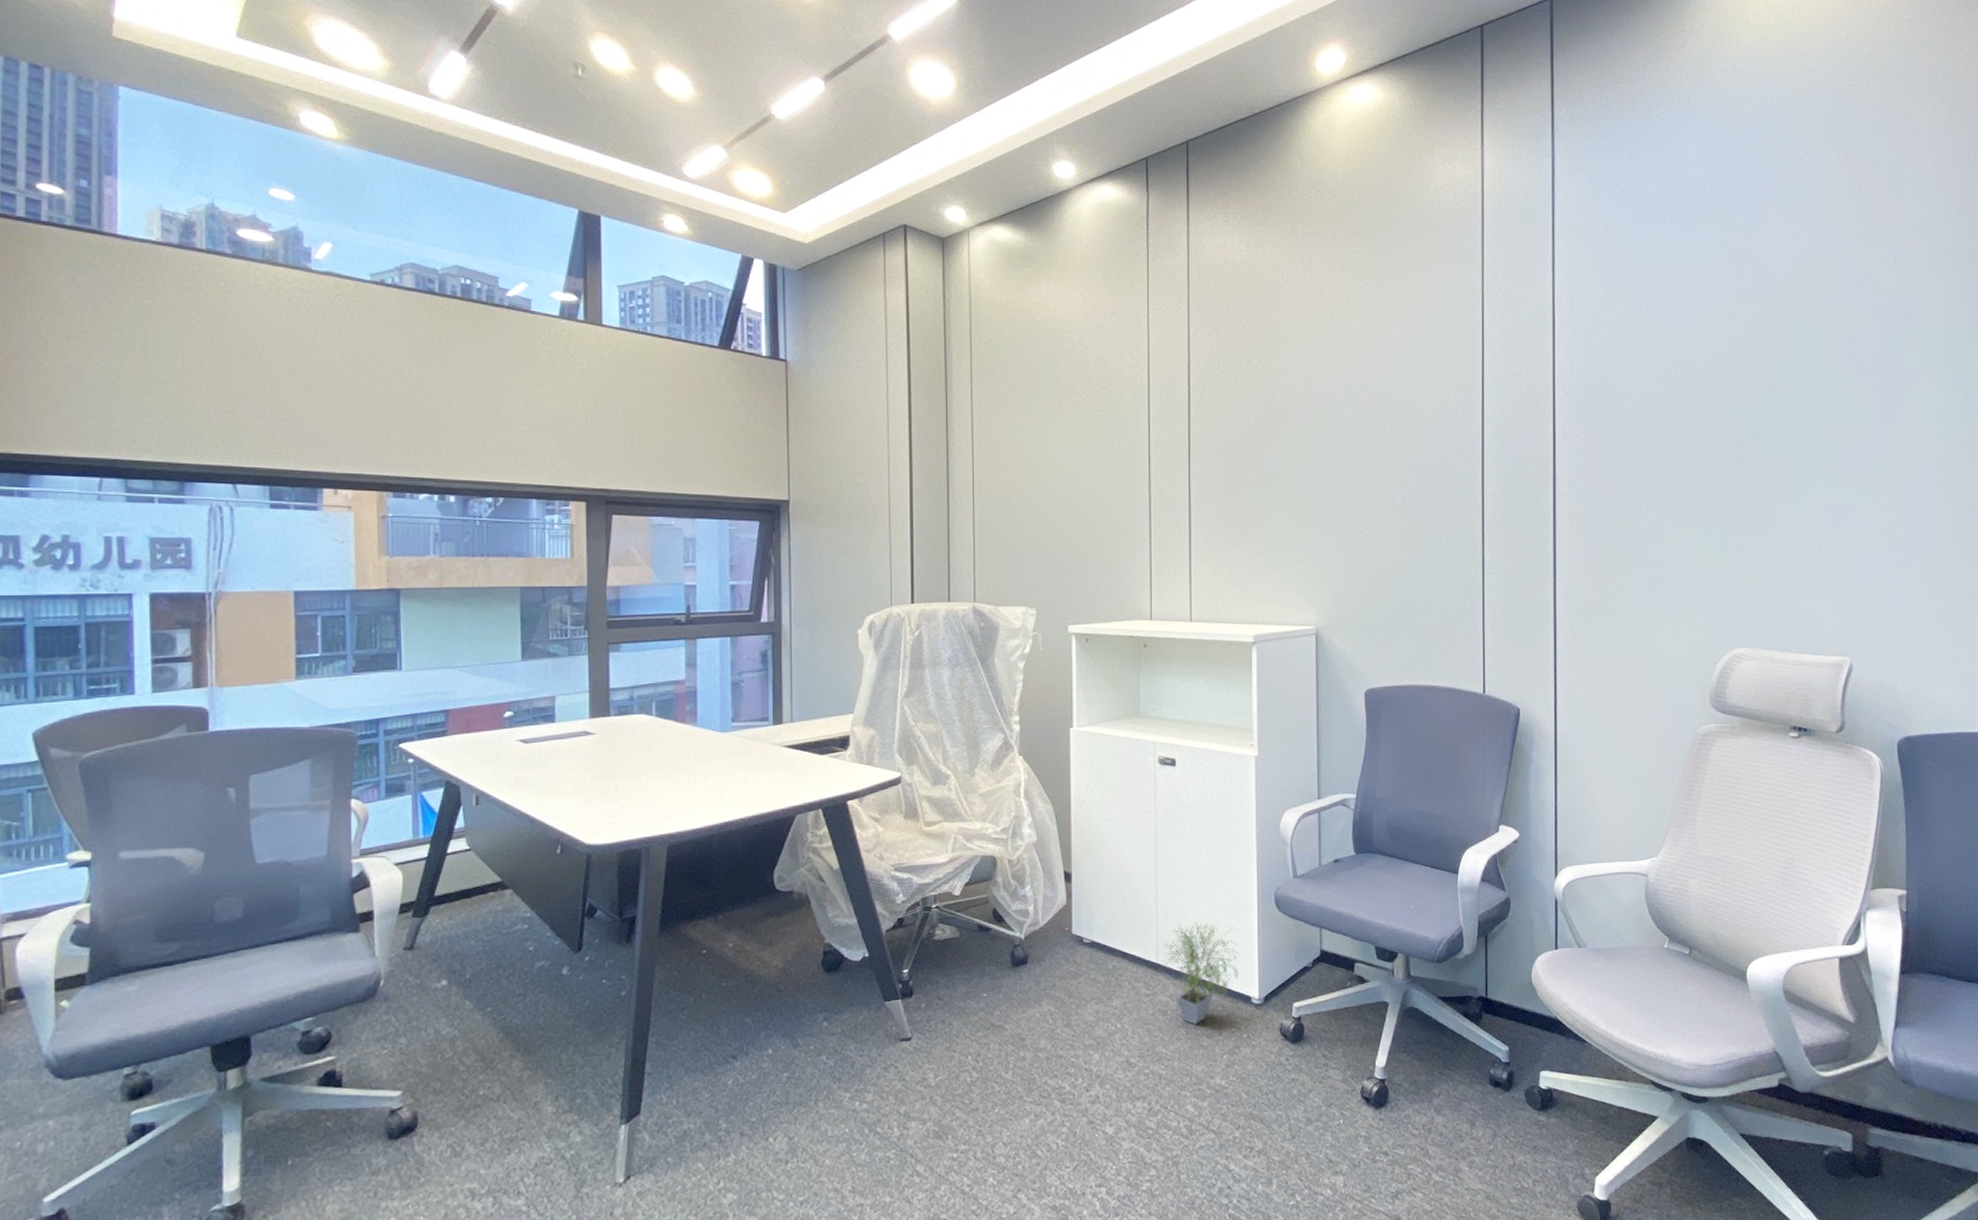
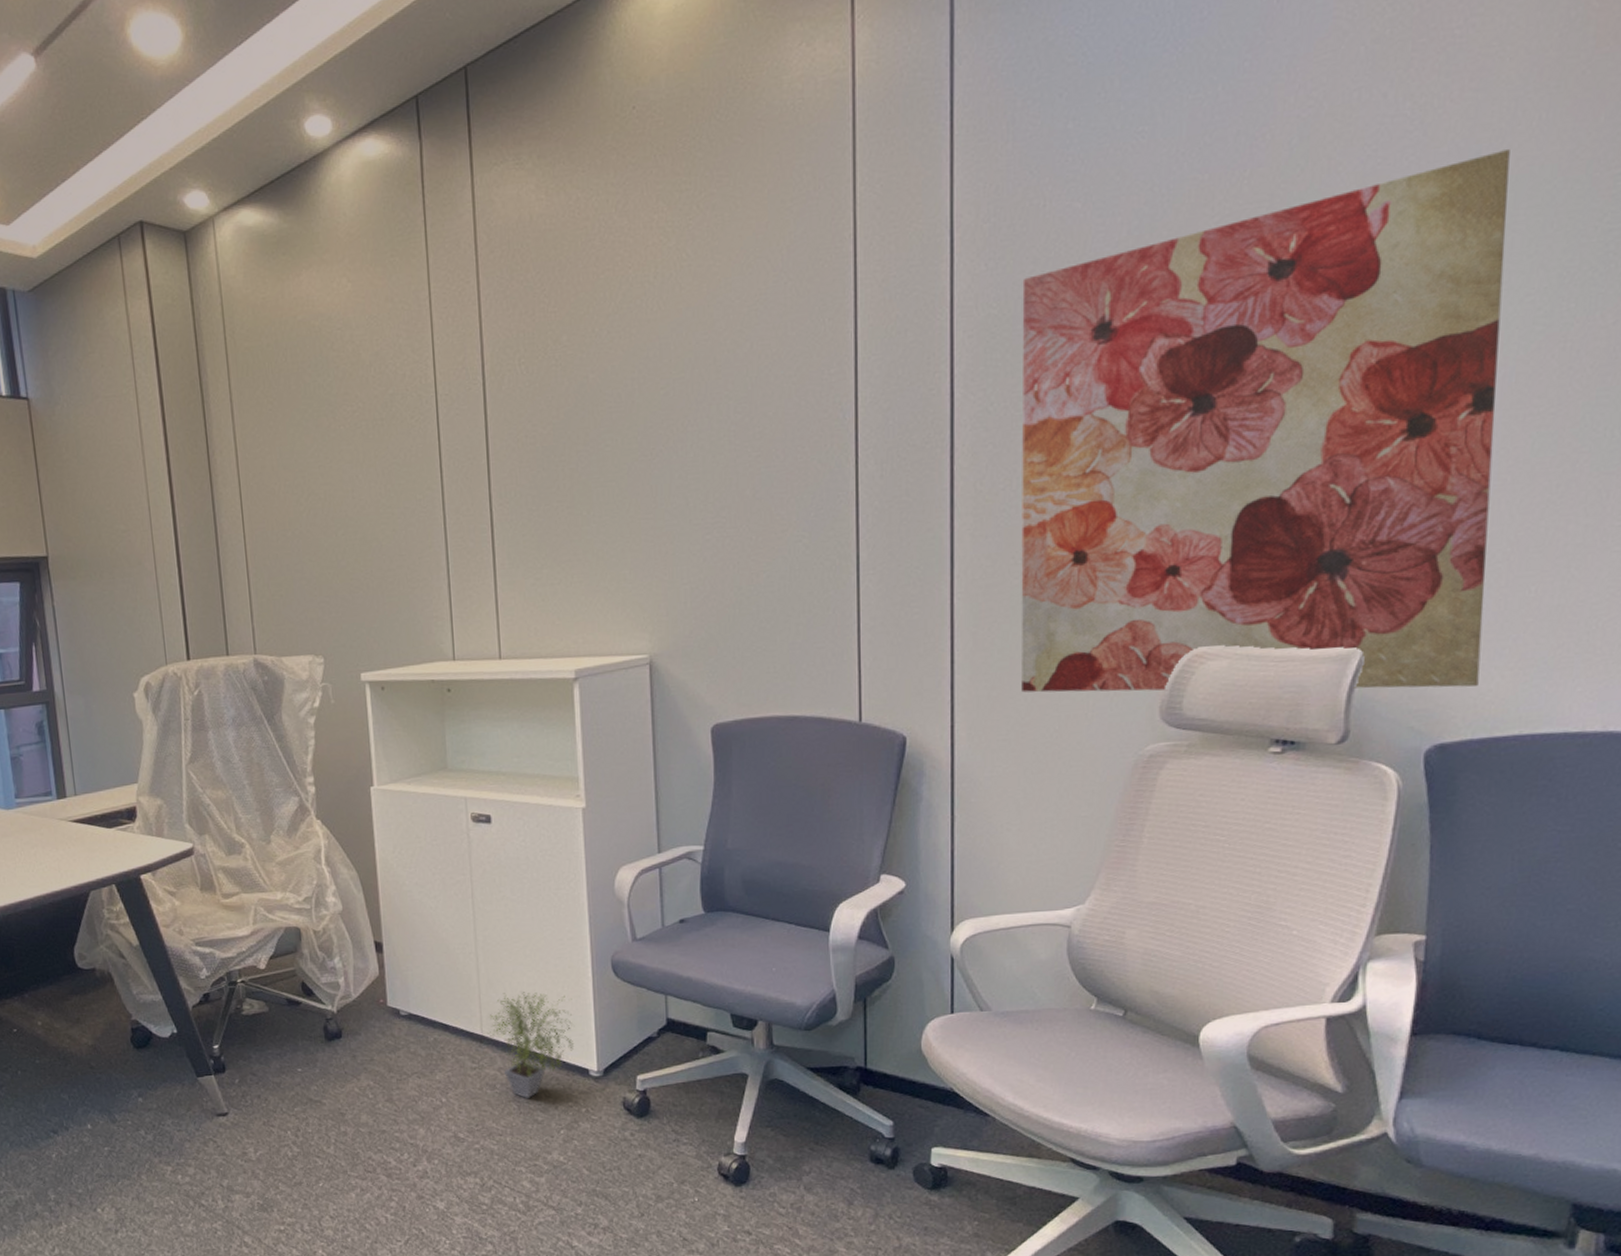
wall art: none [1604,304,1931,693] -> present [1021,149,1510,693]

